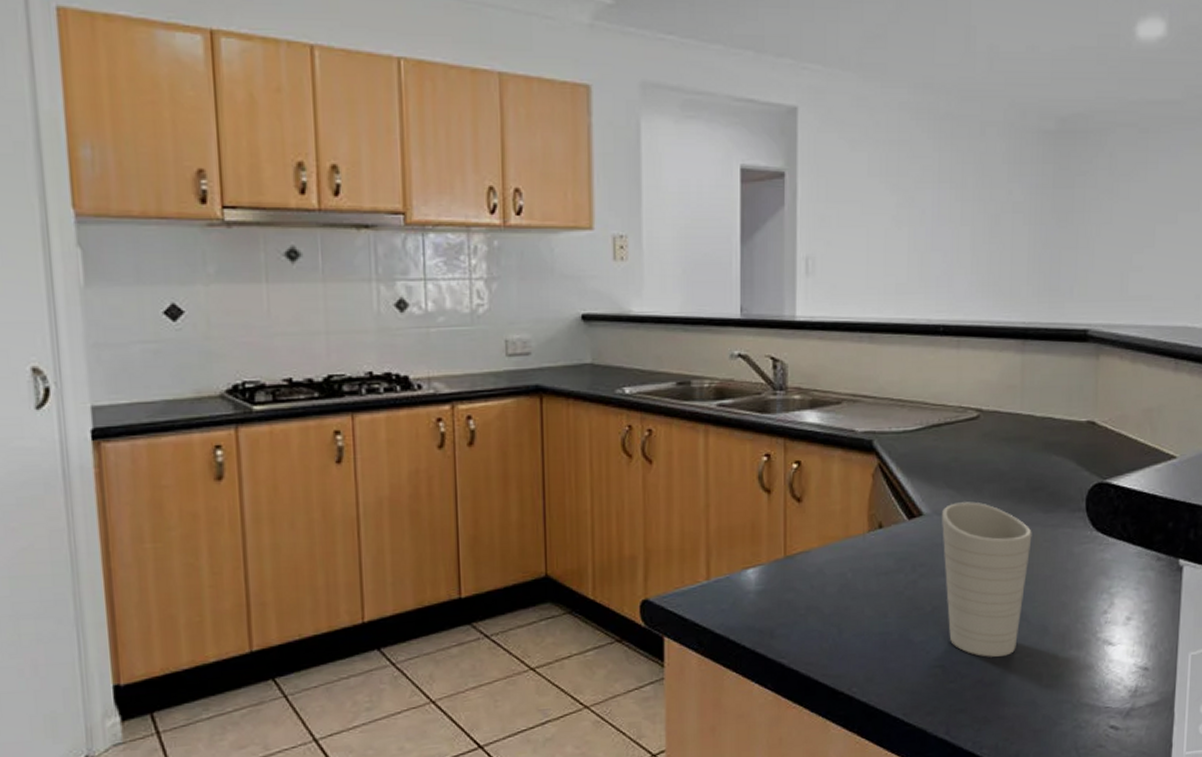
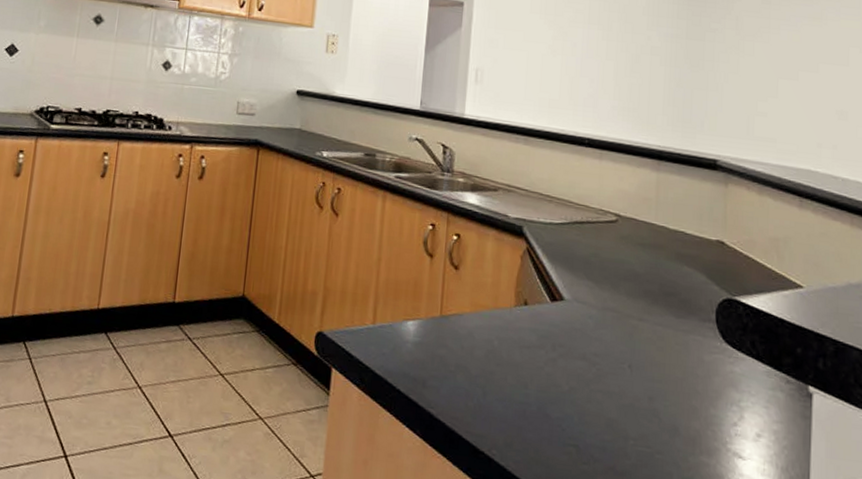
cup: present [941,501,1032,657] -> none [580,294,665,449]

